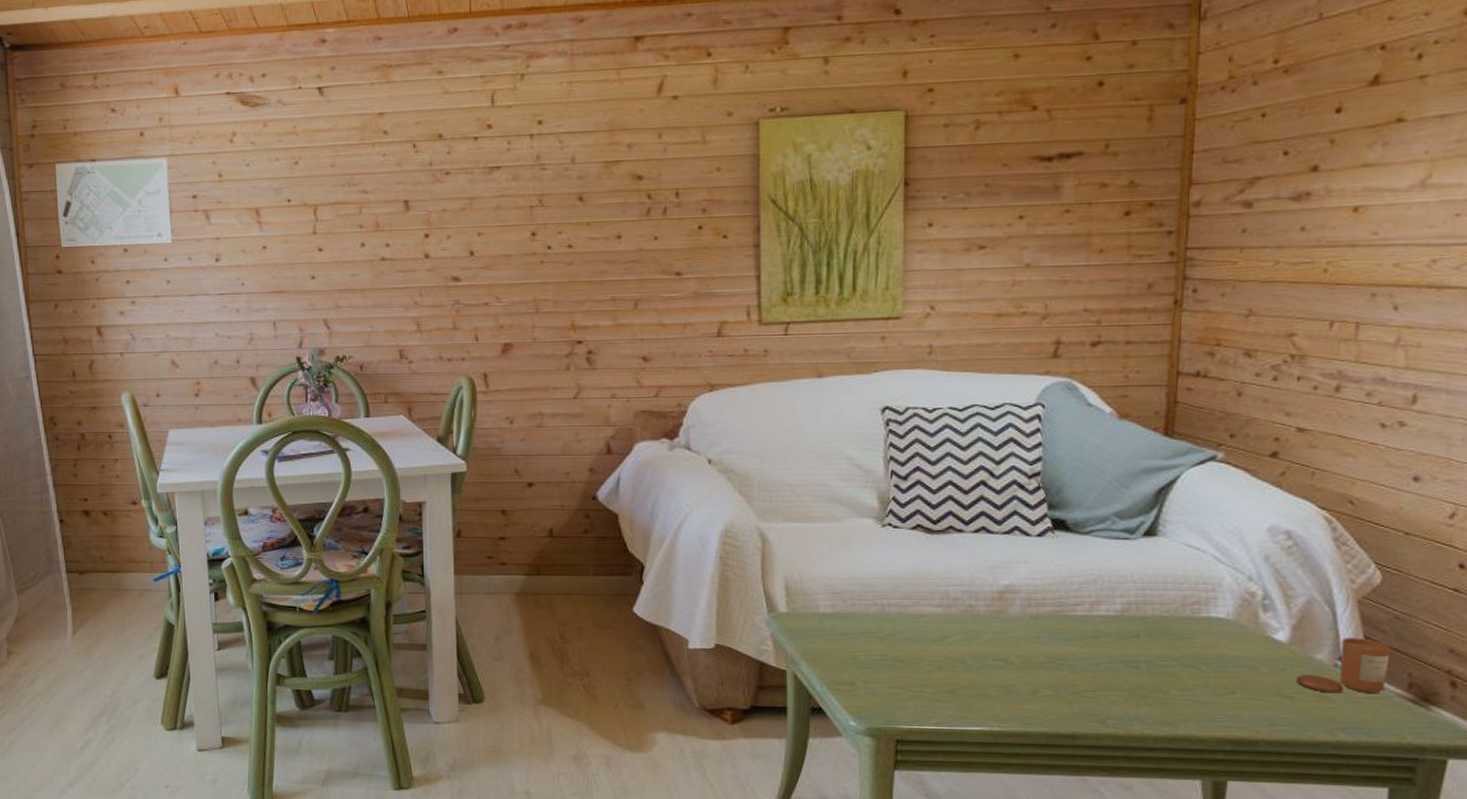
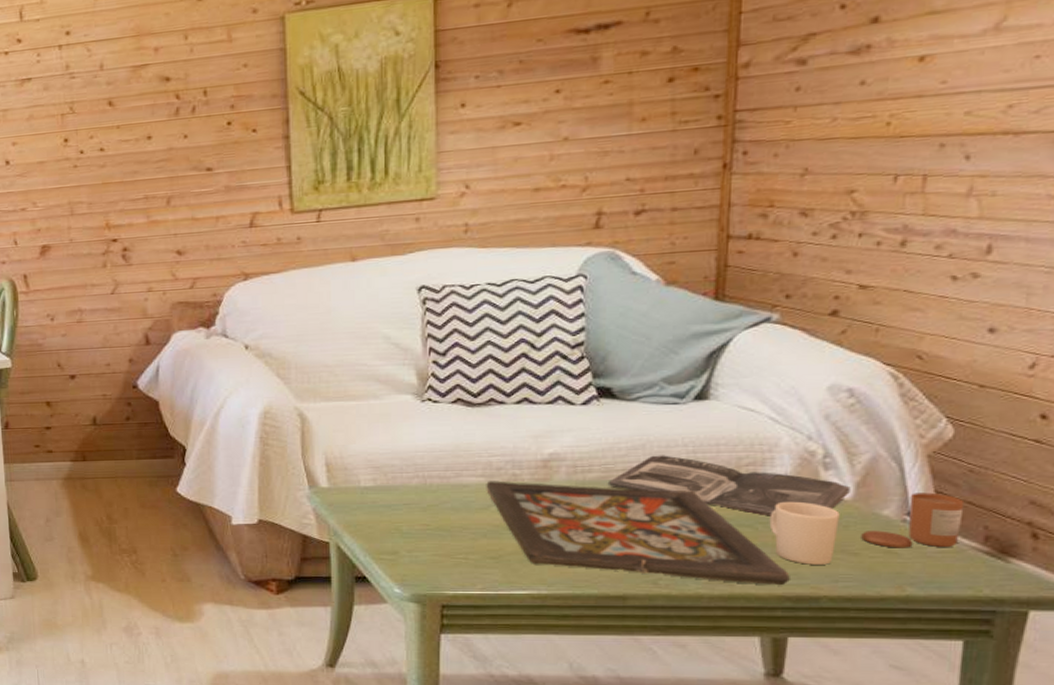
decorative tray: none [943,611,1230,728] -> present [486,481,790,586]
magazine: none [1060,590,1287,656] -> present [607,455,851,515]
mug: none [1211,642,1277,708] -> present [769,501,840,565]

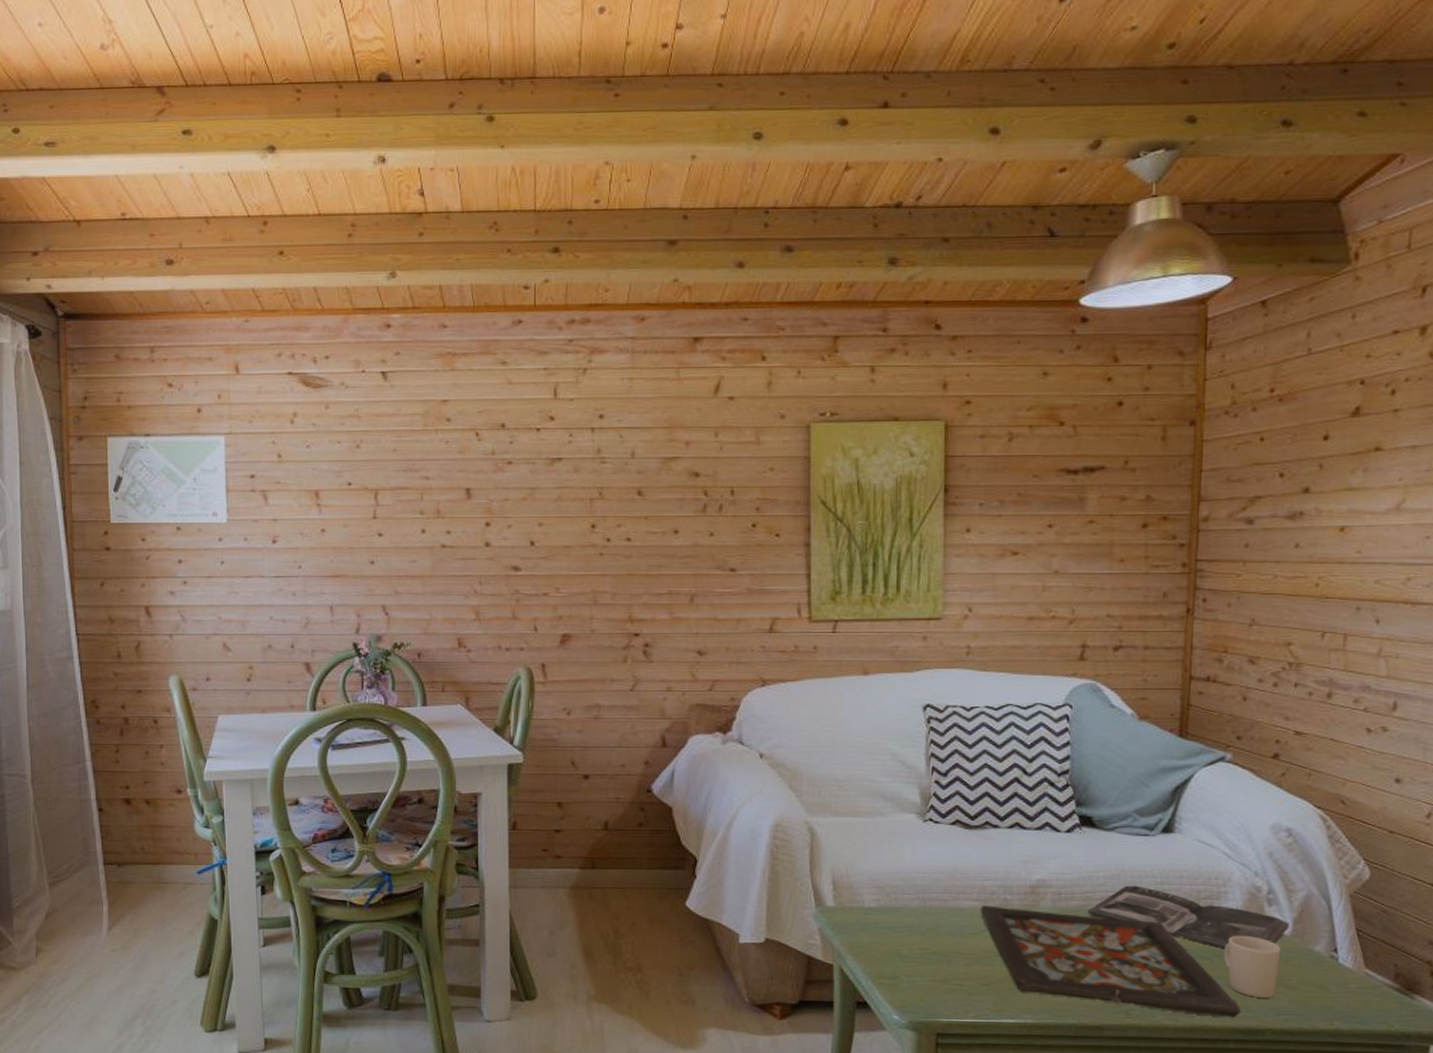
candle: present [861,492,965,548] -> none [1298,930,1379,983]

